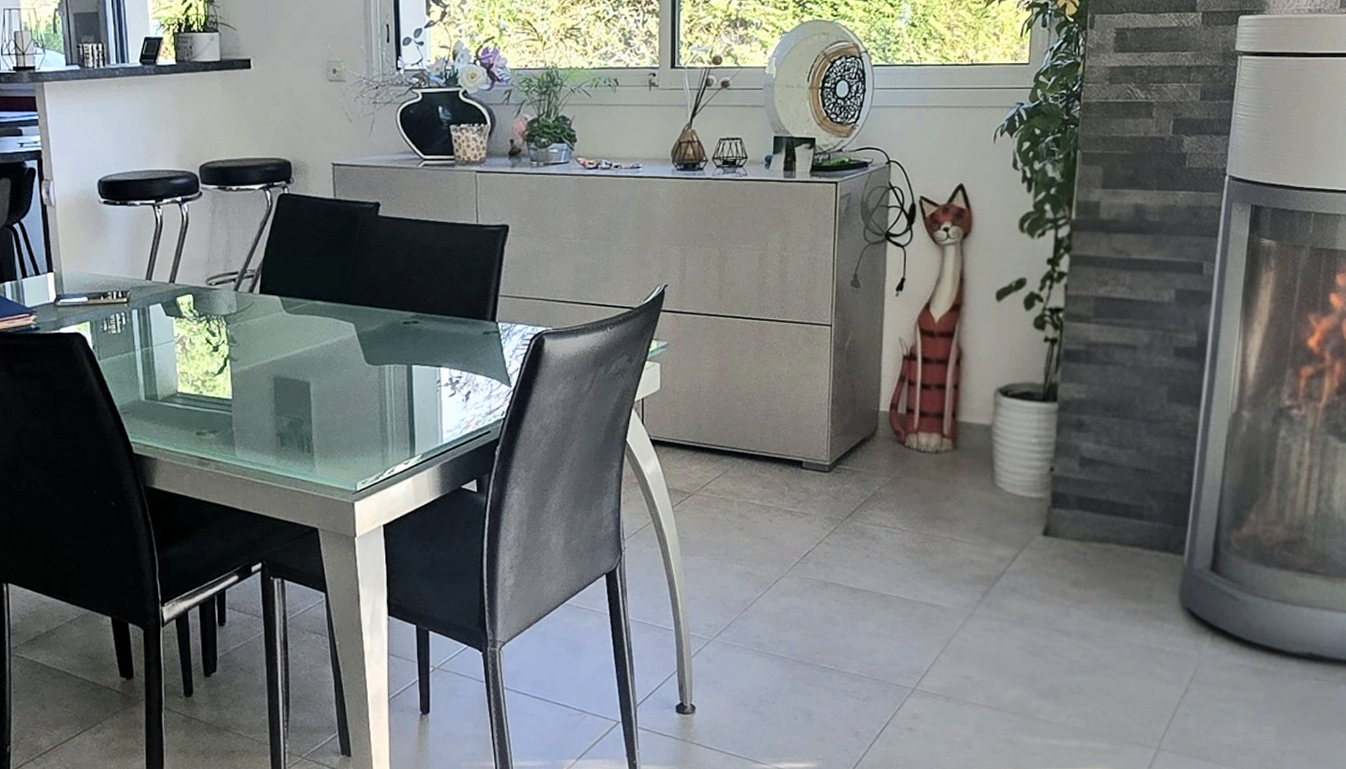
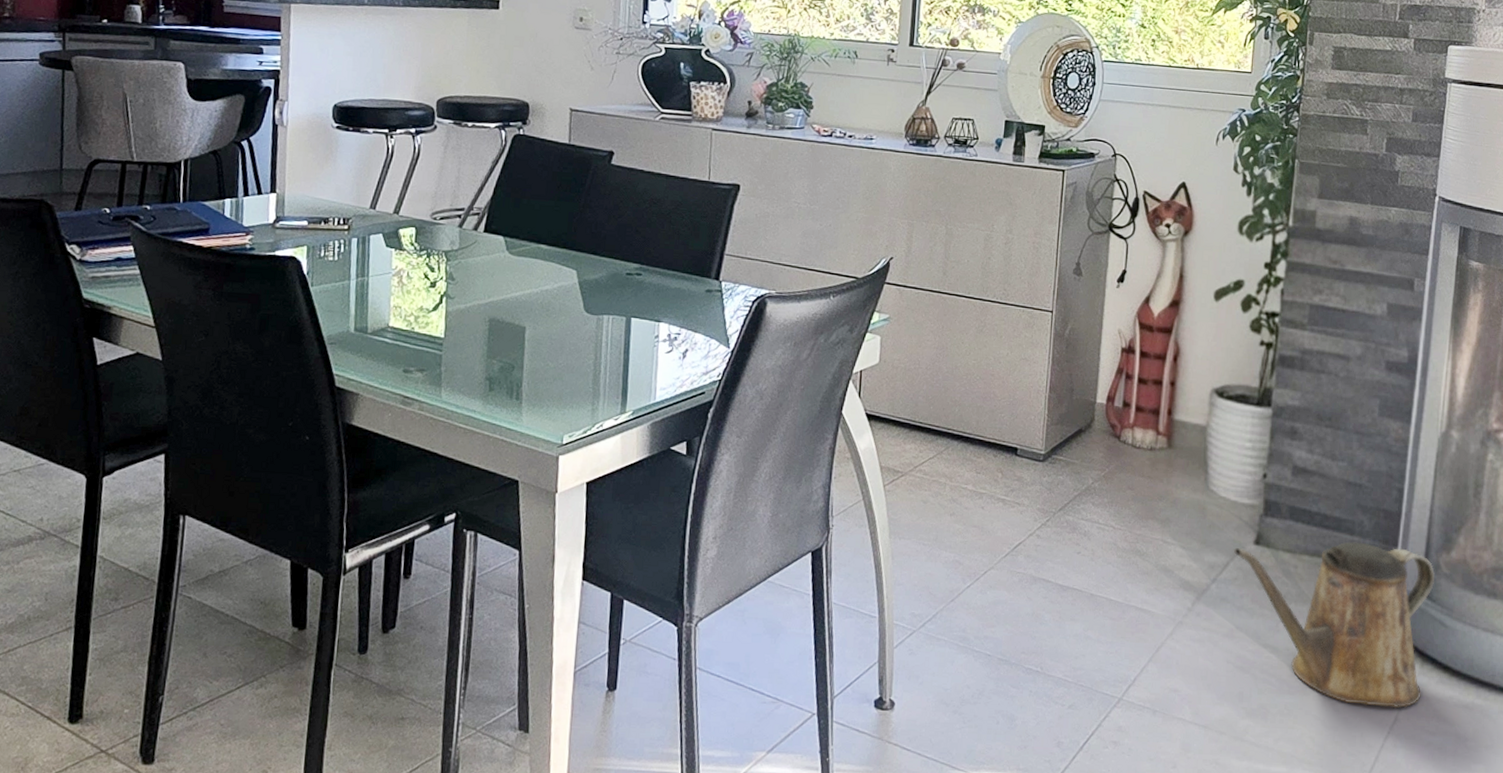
watering can: none [1022,526,1226,680] -> present [1234,541,1435,709]

